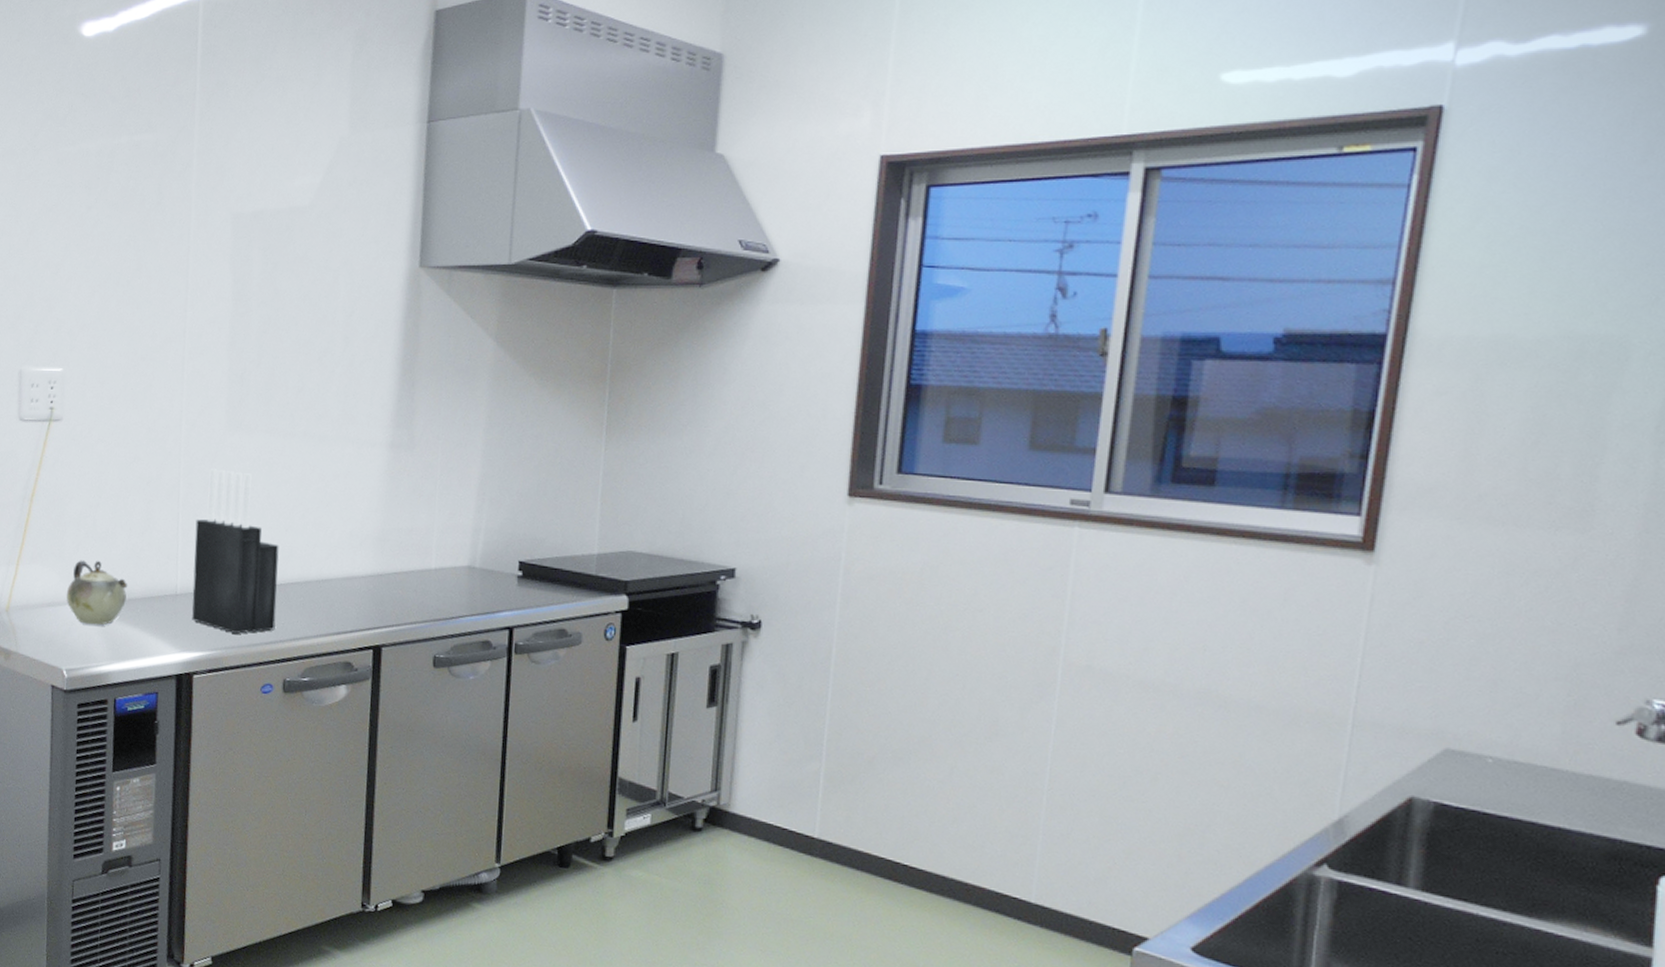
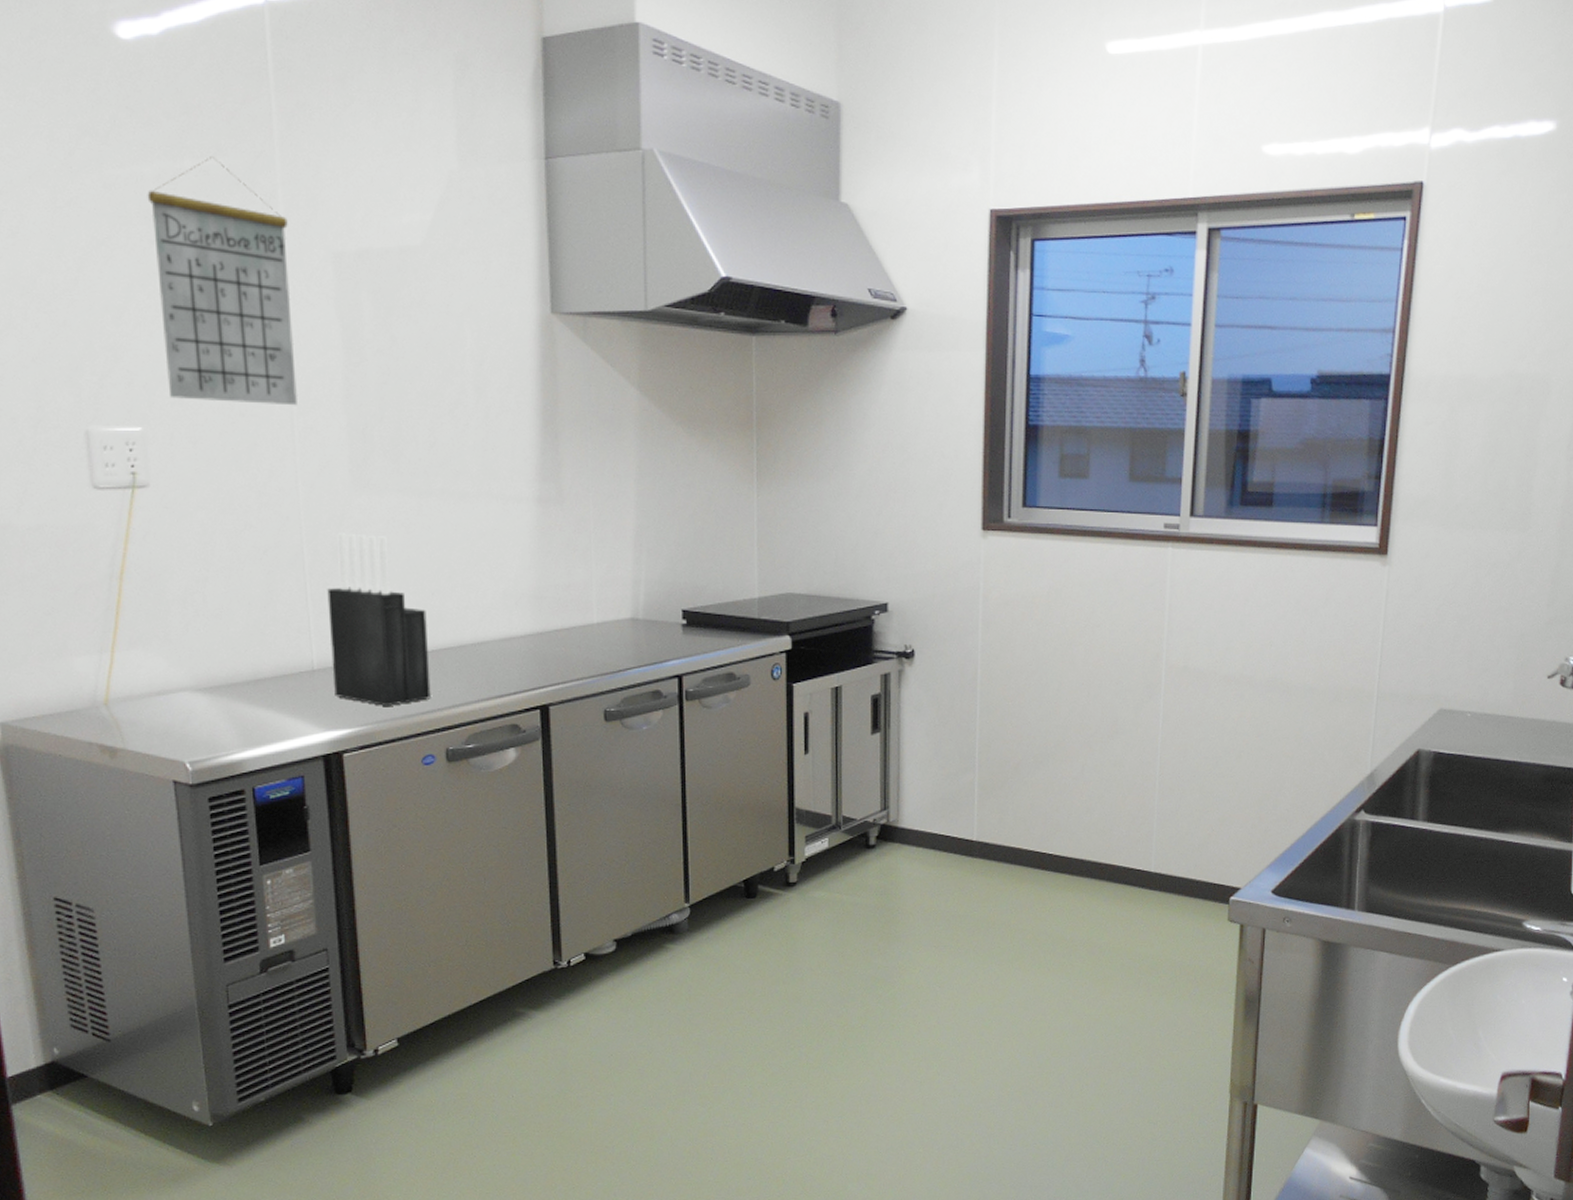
teapot: present [66,560,128,626] -> none [178,641,254,711]
calendar: none [87,133,199,352] -> present [147,157,299,406]

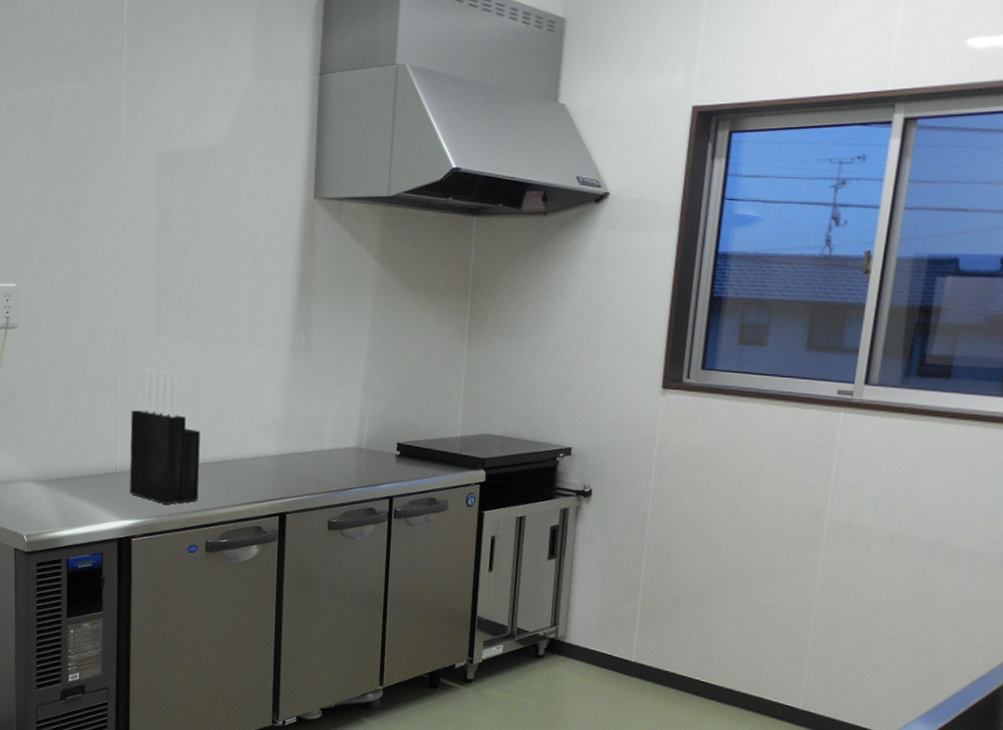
calendar: present [147,157,299,406] -> none [34,82,127,270]

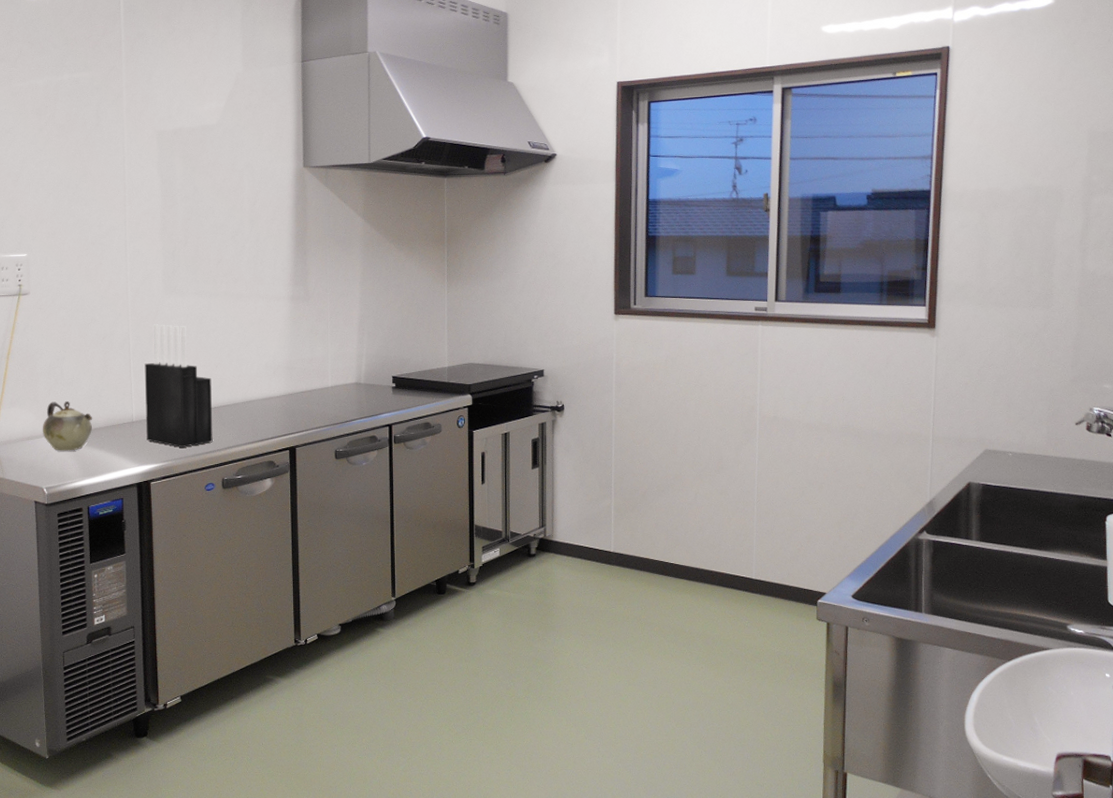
teapot: none [24,445,76,499] -> present [42,401,93,451]

